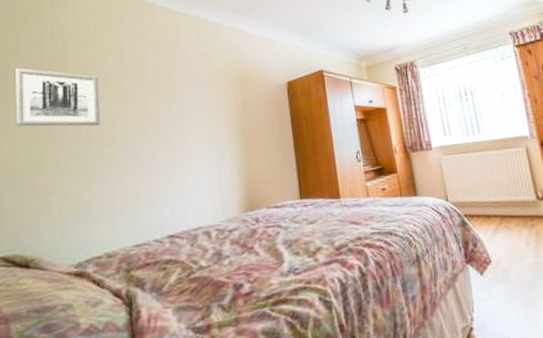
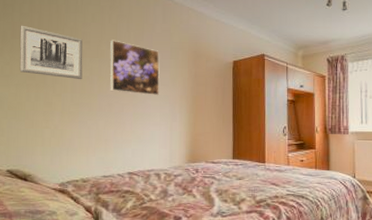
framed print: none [134,73,200,136] -> present [110,40,160,96]

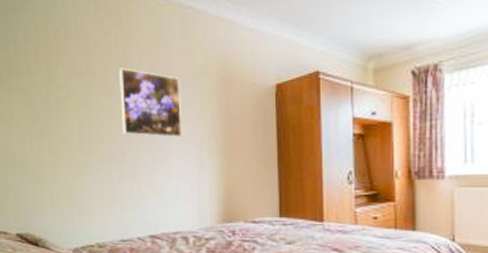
wall art: present [19,25,83,80] -> none [16,58,90,123]

